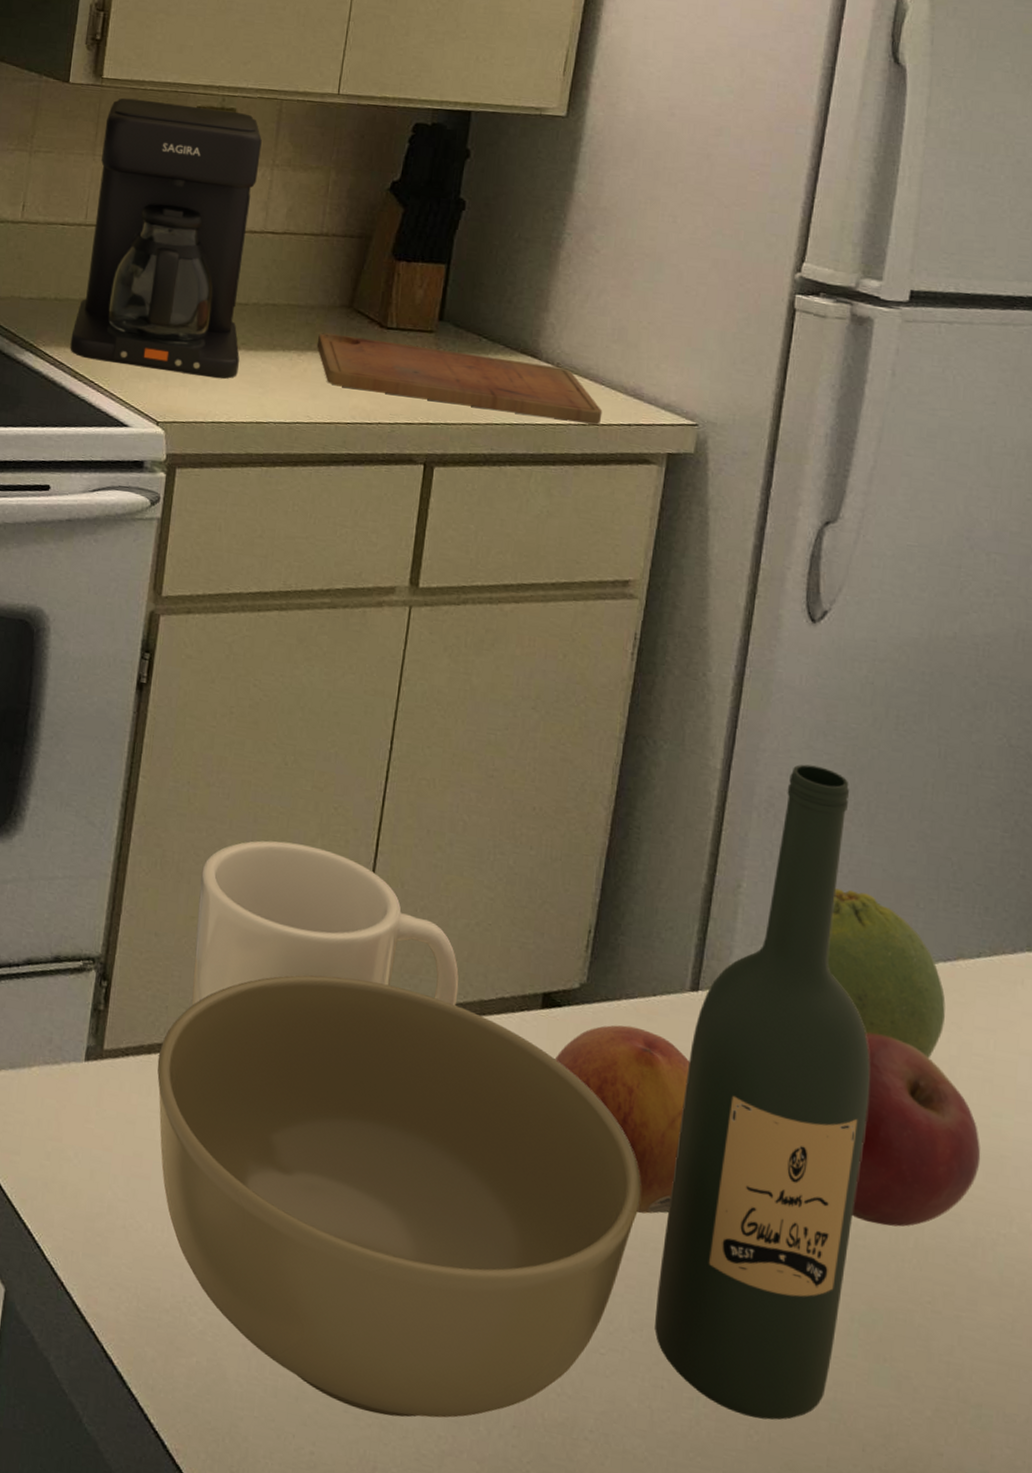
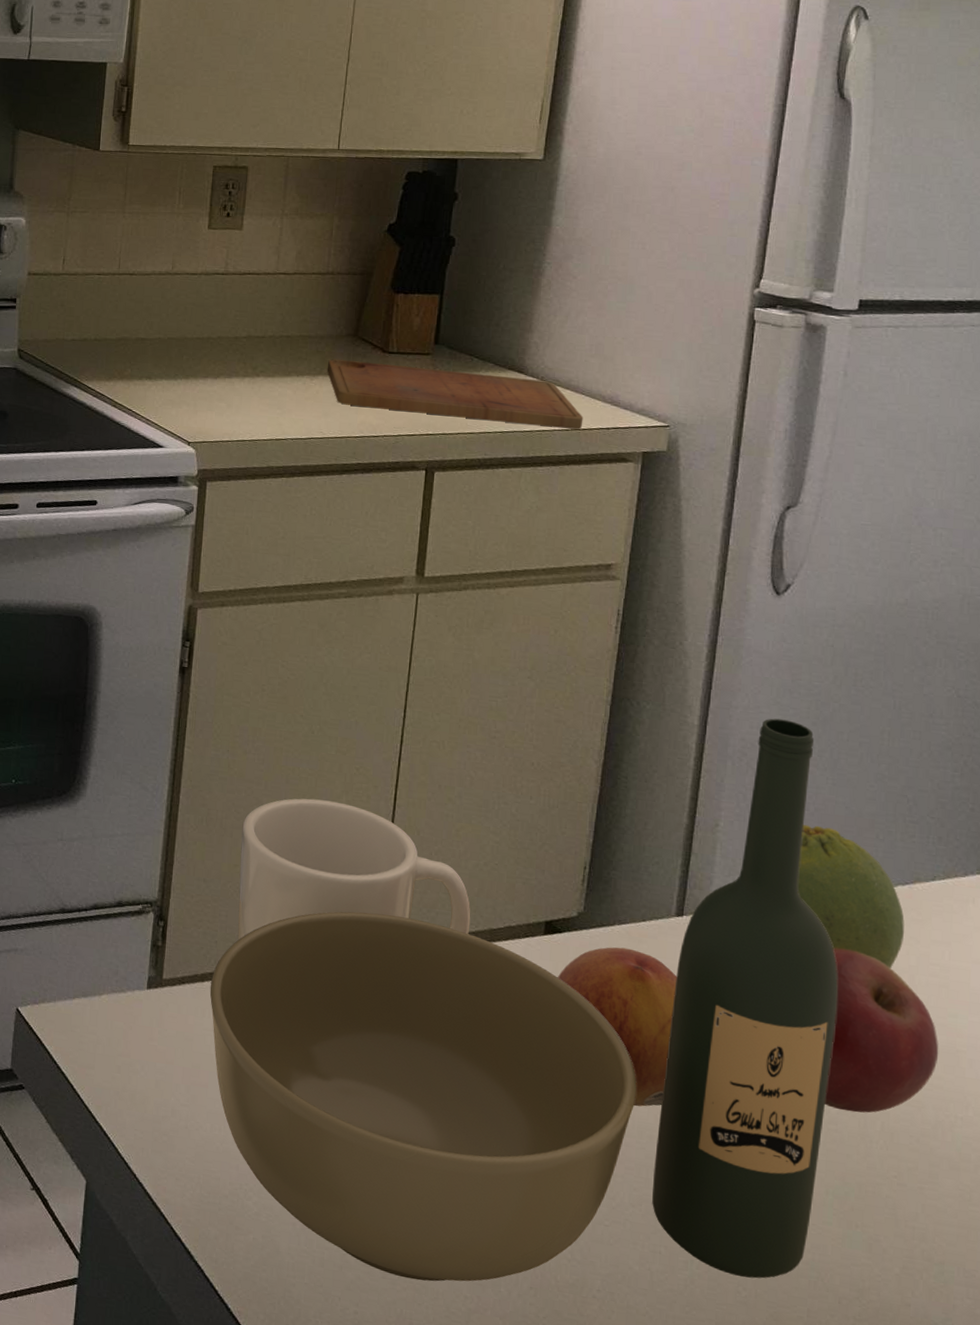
coffee maker: present [70,97,262,379] -> none [109,161,272,403]

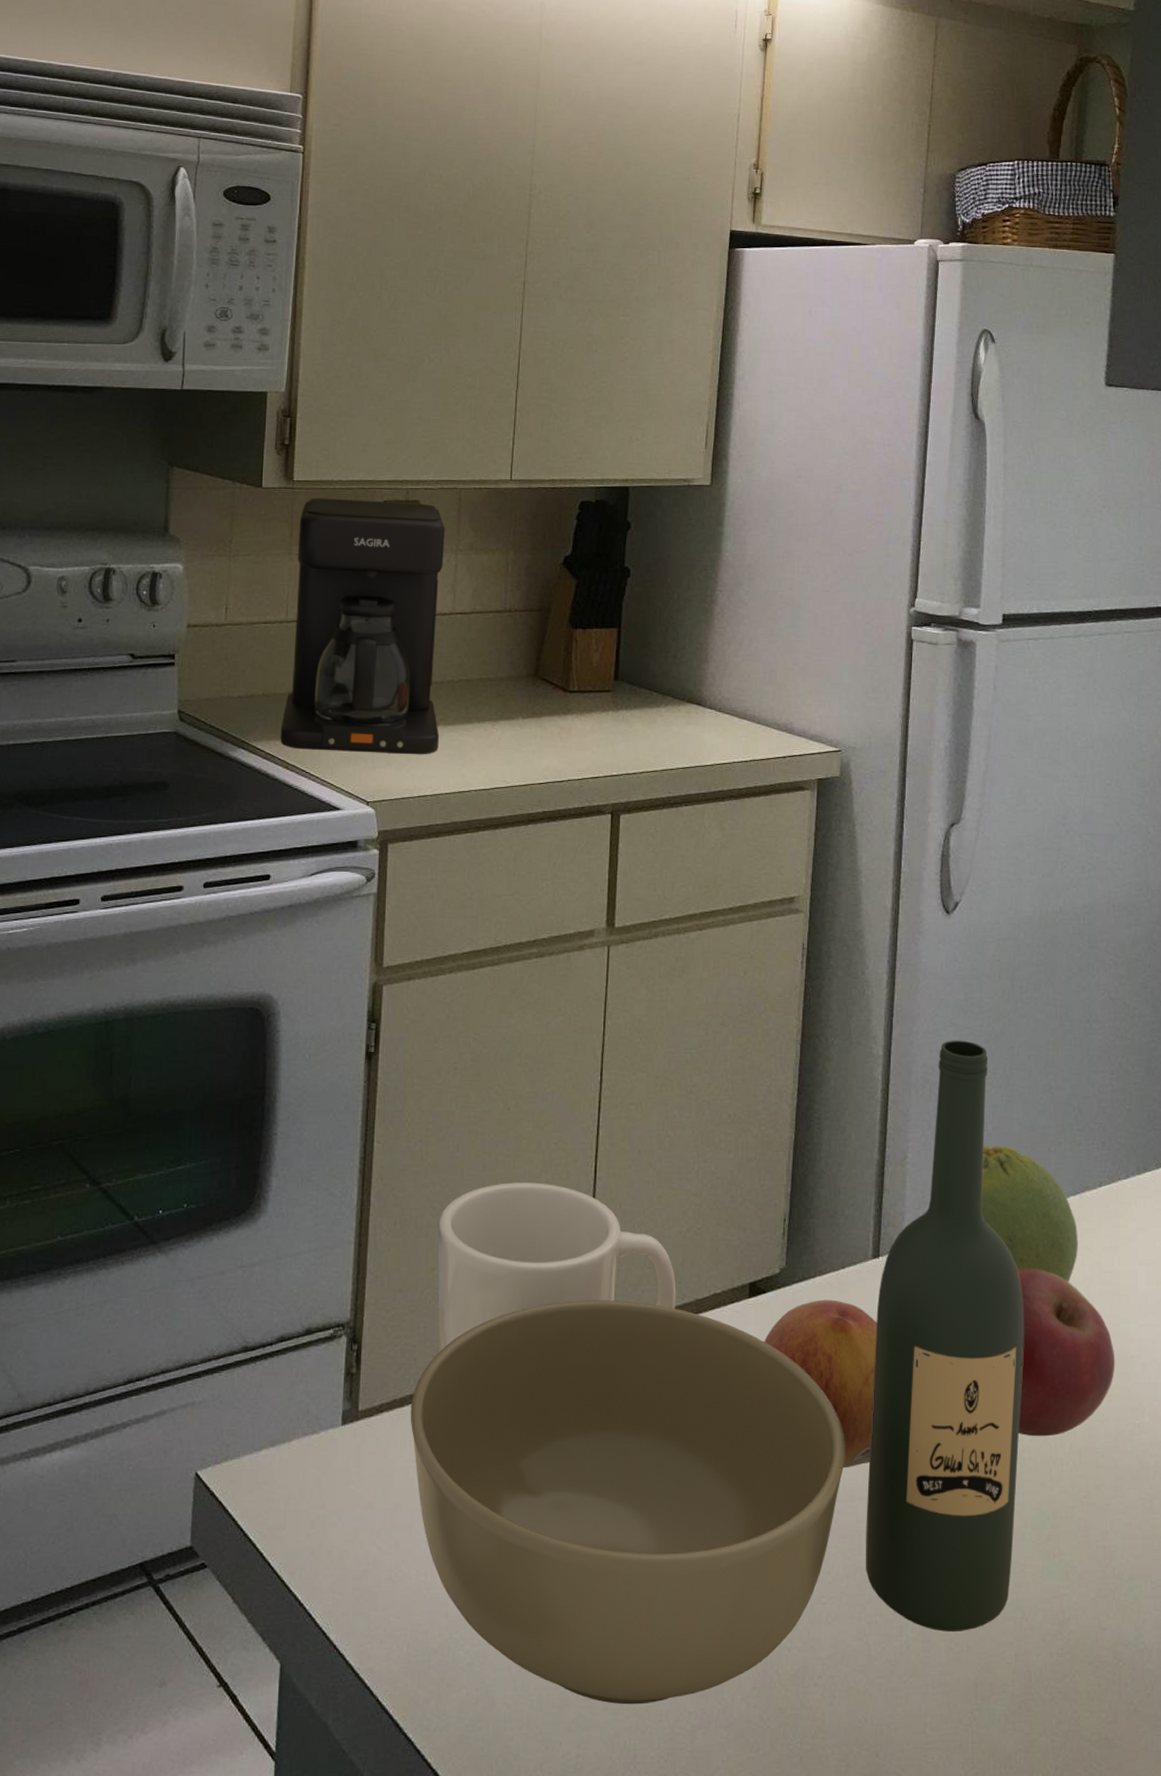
coffee maker: none [109,161,272,403] -> present [280,498,445,755]
cutting board: present [327,358,584,430] -> none [508,701,761,761]

